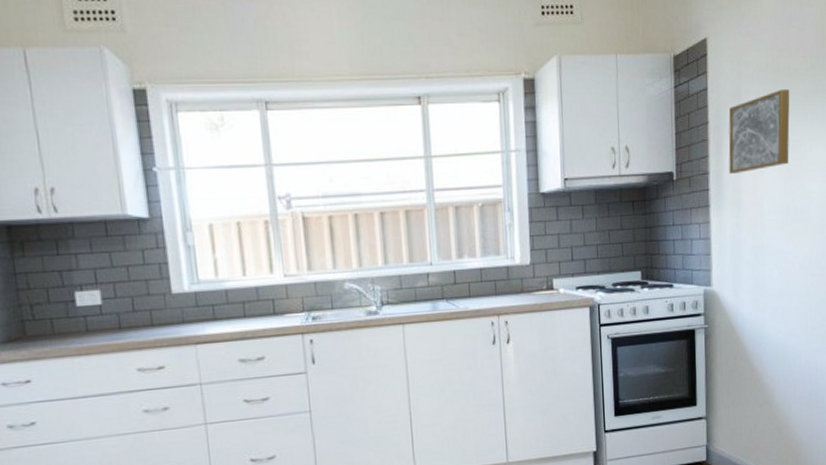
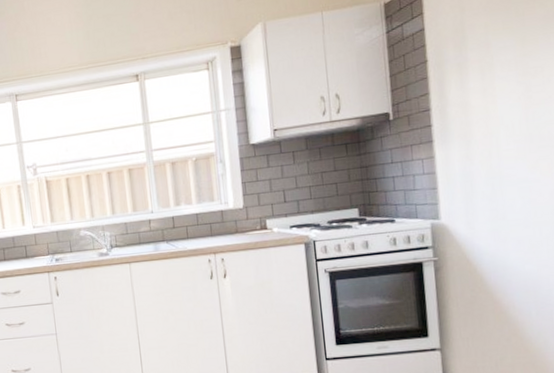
wall art: present [728,88,790,174] -> none [451,15,529,108]

